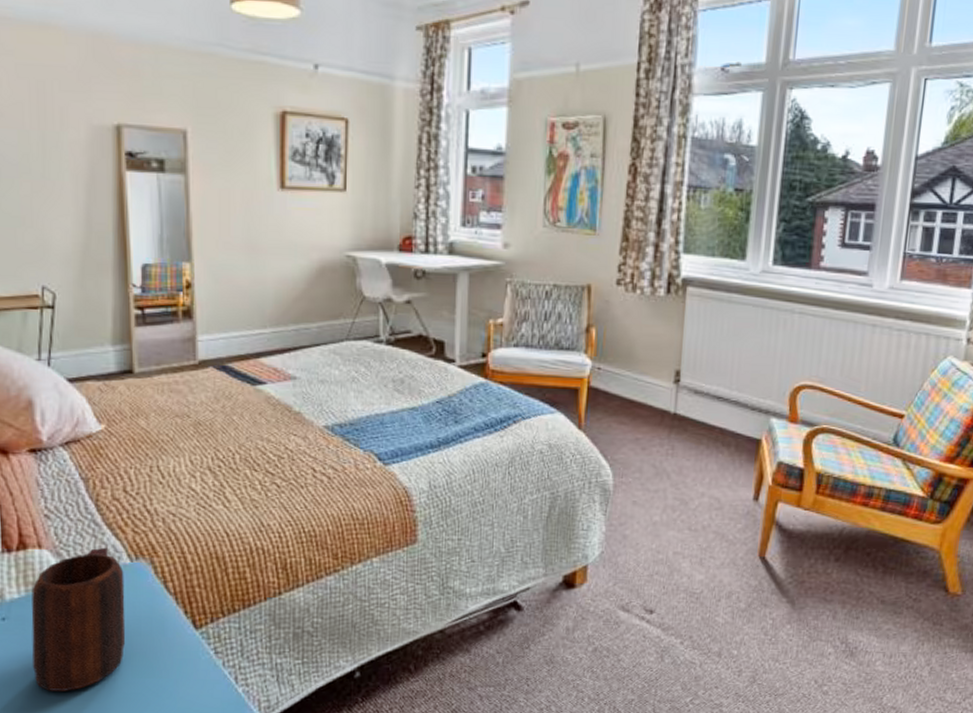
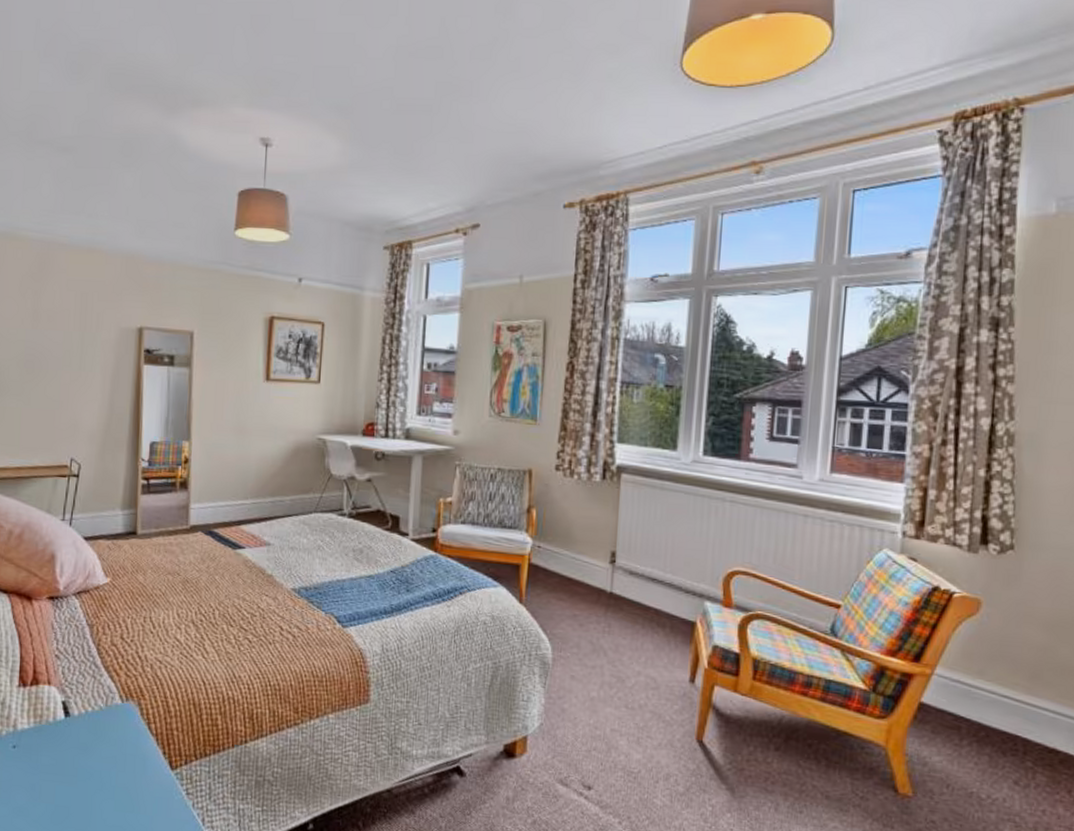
mug: present [31,547,126,691] -> none [34,687,116,819]

